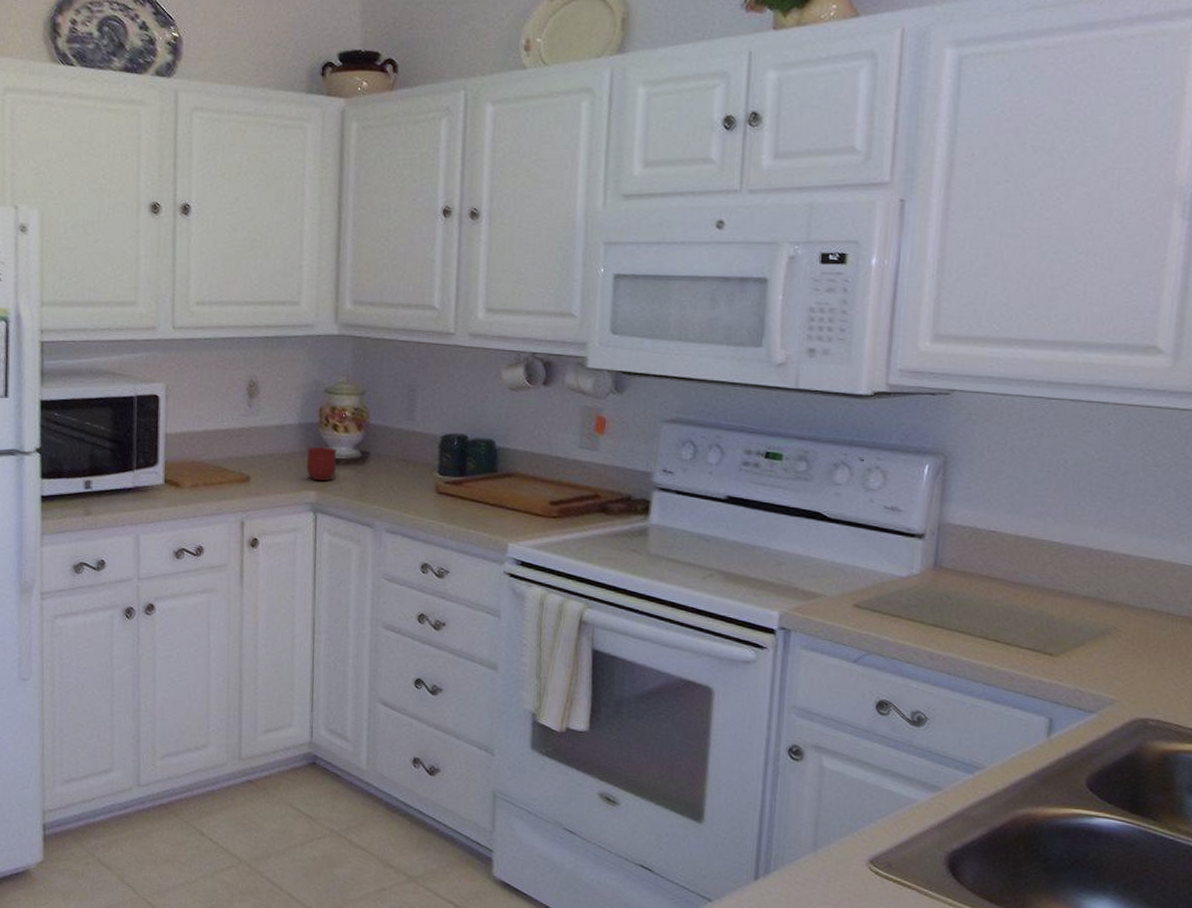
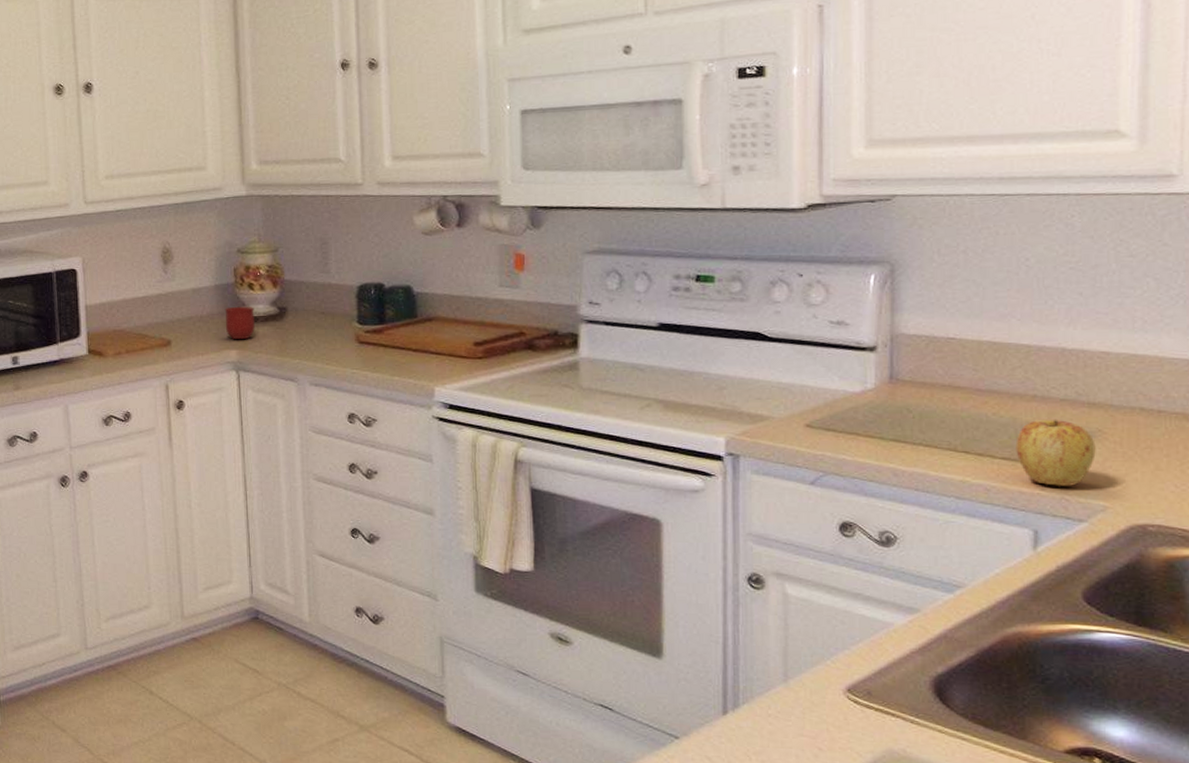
apple: none [1040,614,1110,679] -> present [1015,419,1096,486]

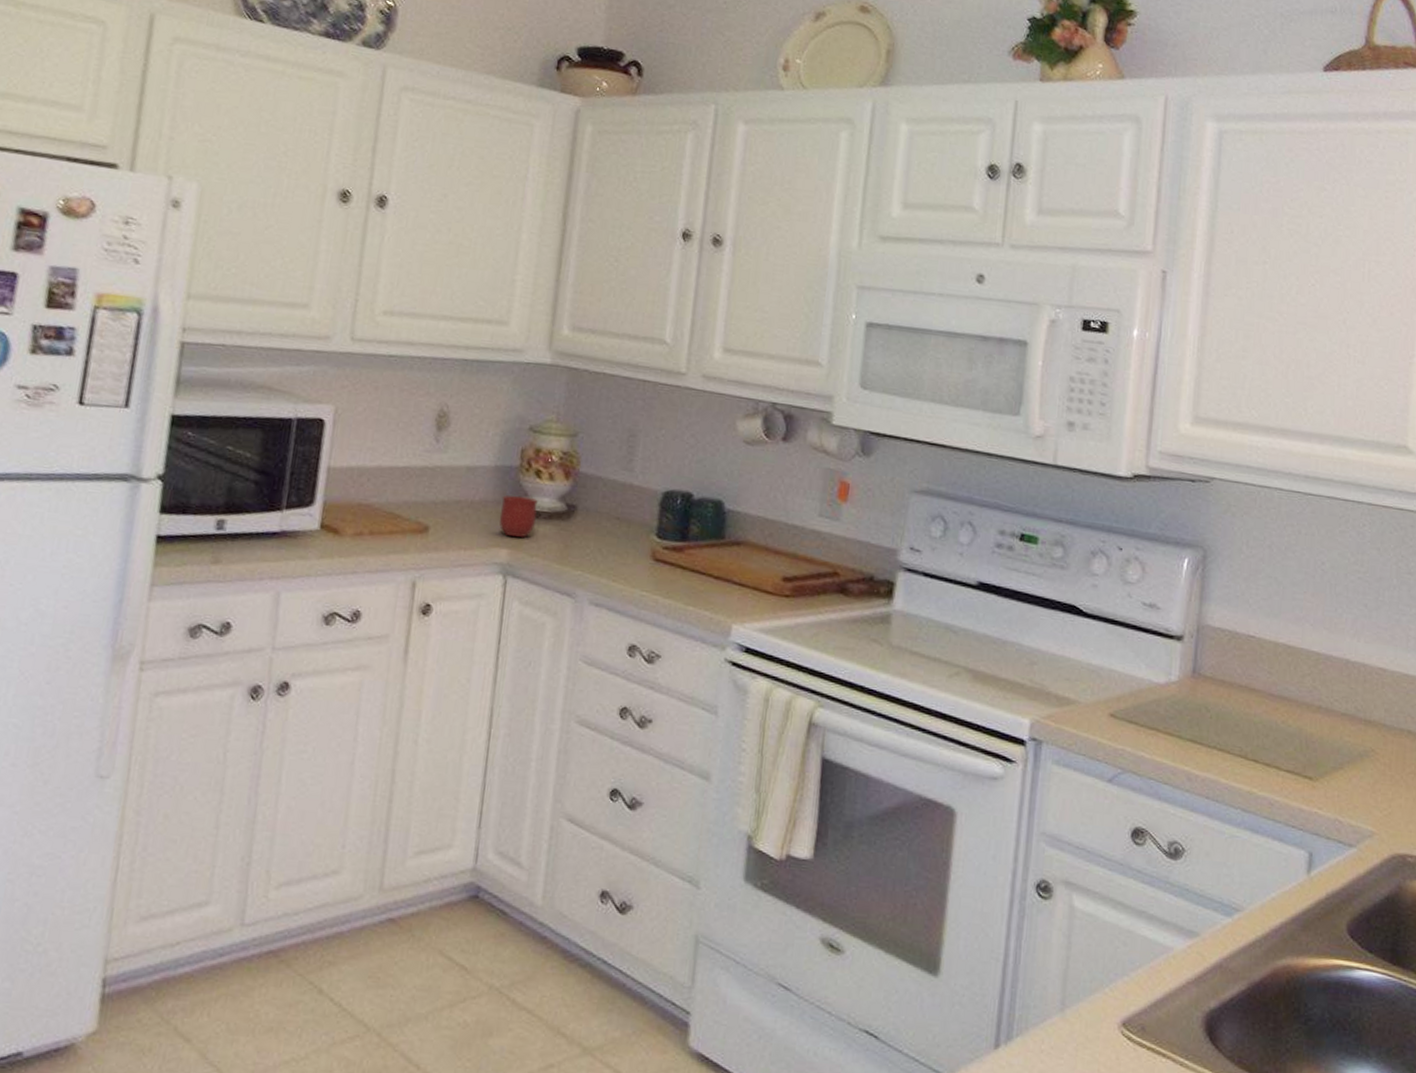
apple: present [1015,419,1096,486] -> none [1299,733,1369,807]

